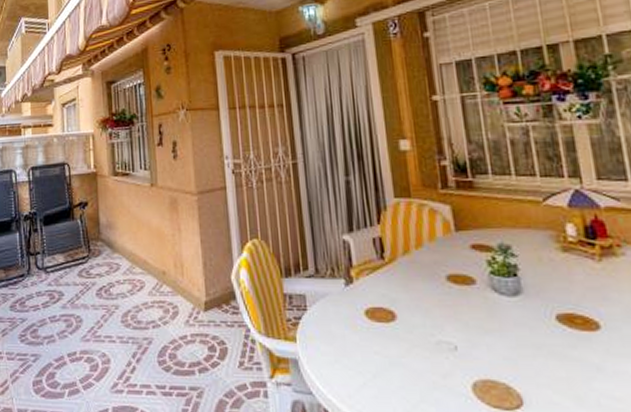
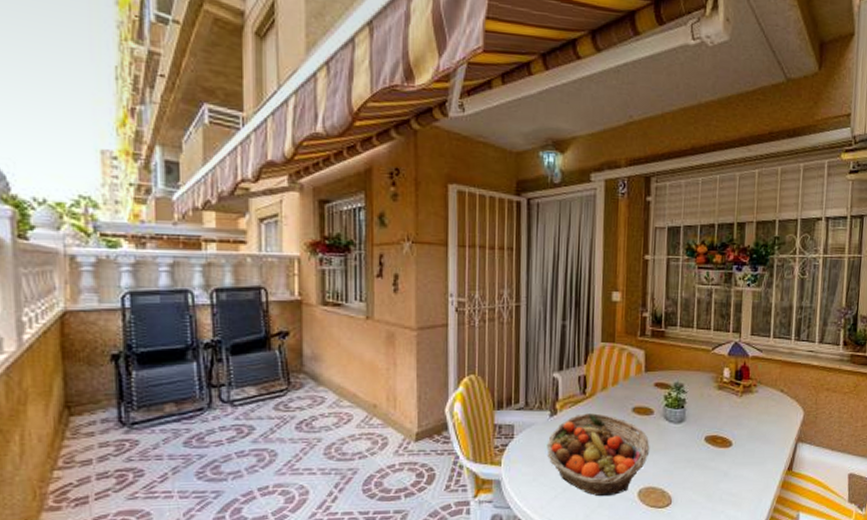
fruit basket: none [345,282,480,389] -> present [546,413,650,497]

